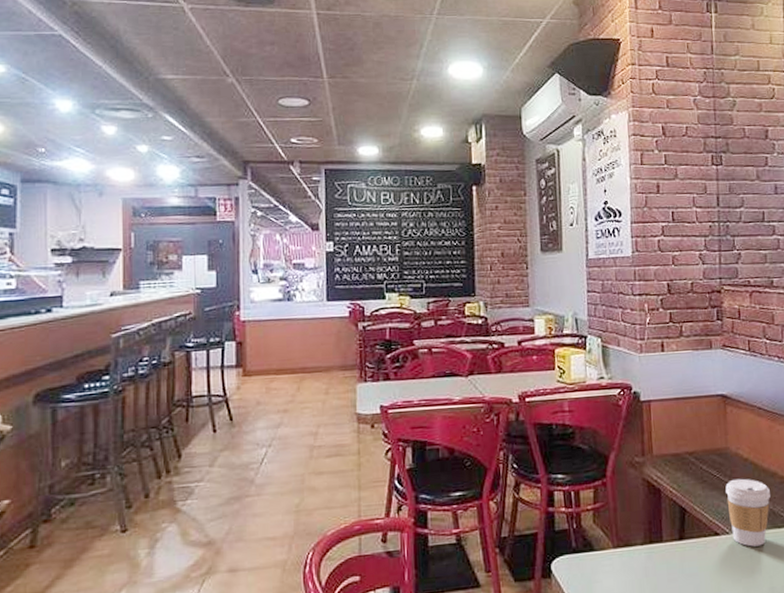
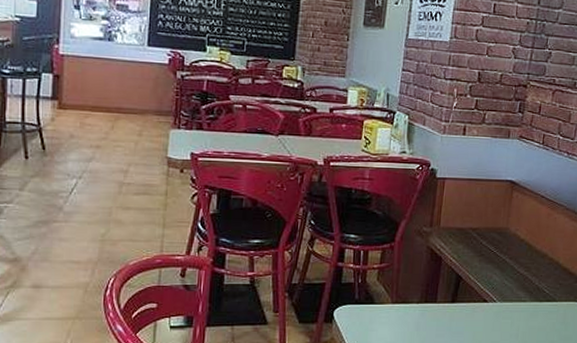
coffee cup: present [725,478,771,547] -> none [498,256,538,315]

